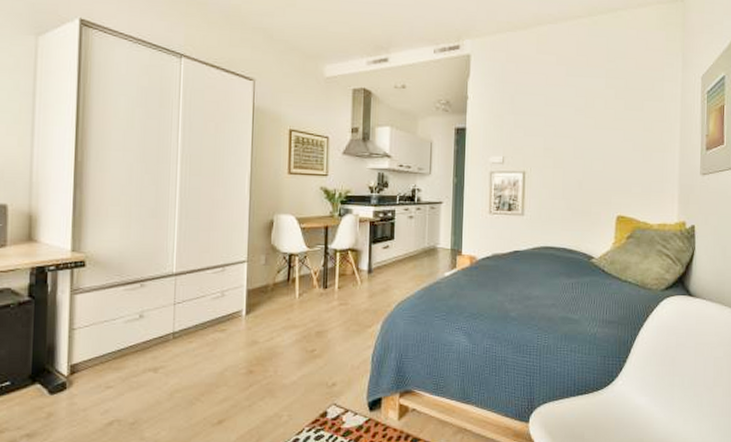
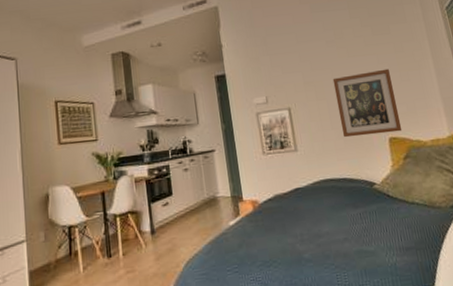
wall art: none [572,146,633,211] -> present [332,68,402,138]

